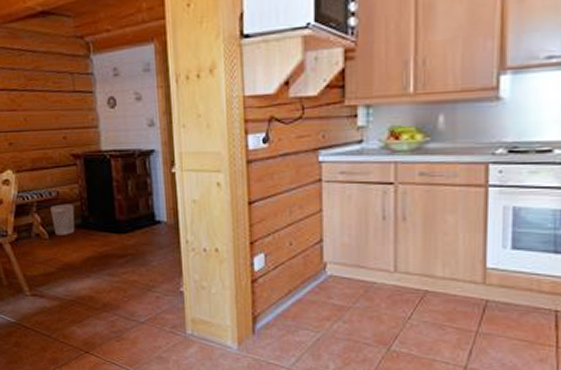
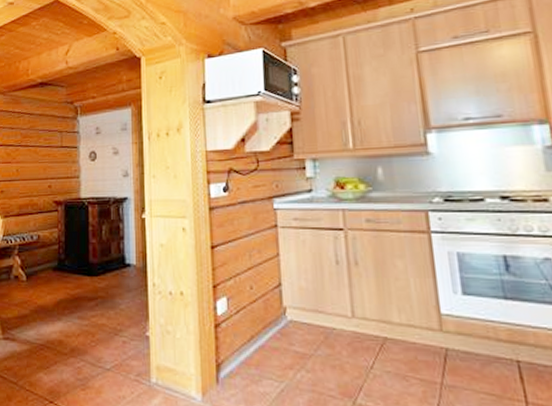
wastebasket: present [50,204,75,235] -> none [30,247,52,277]

